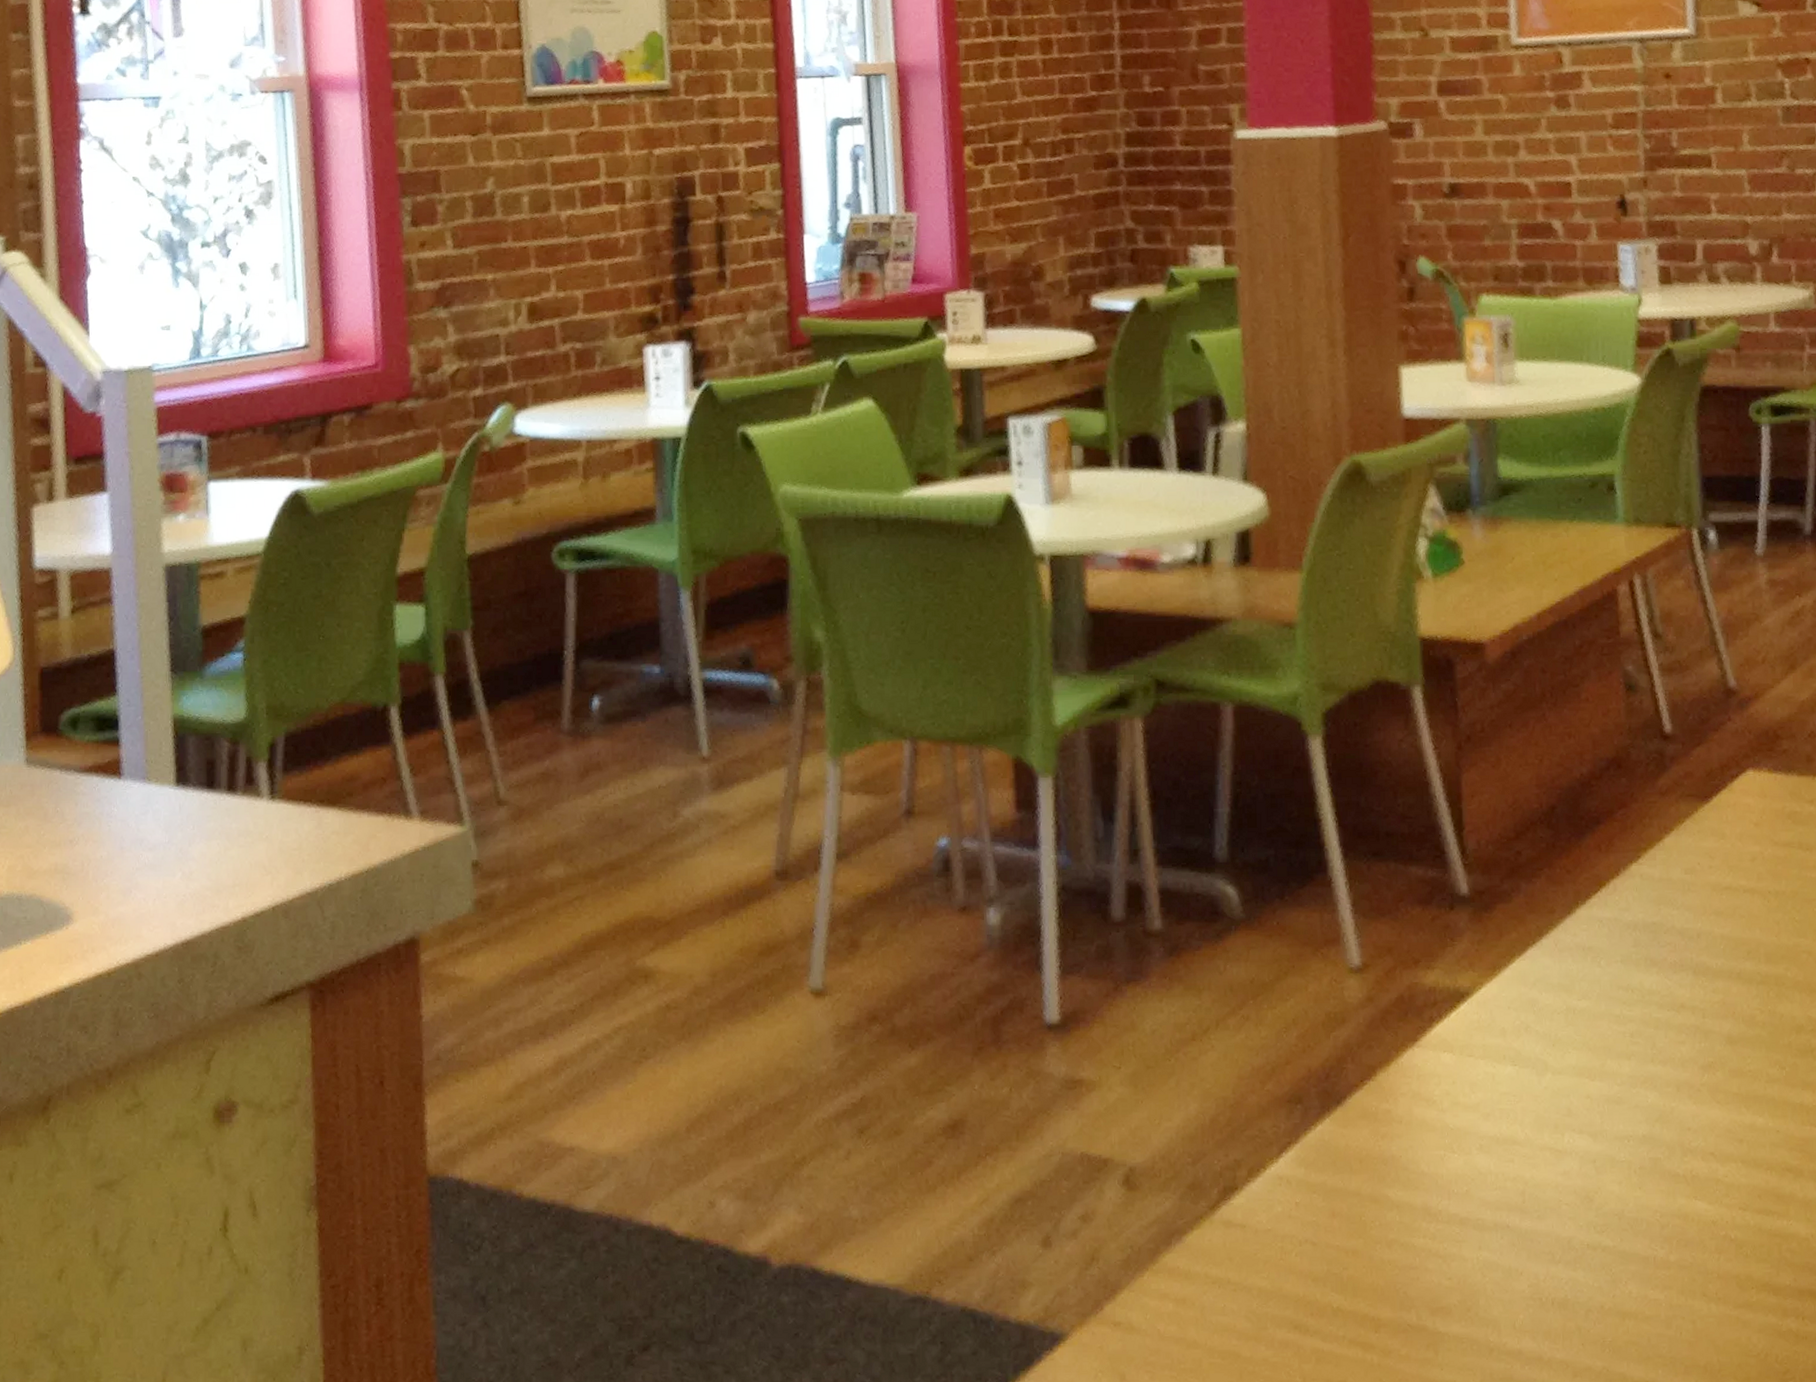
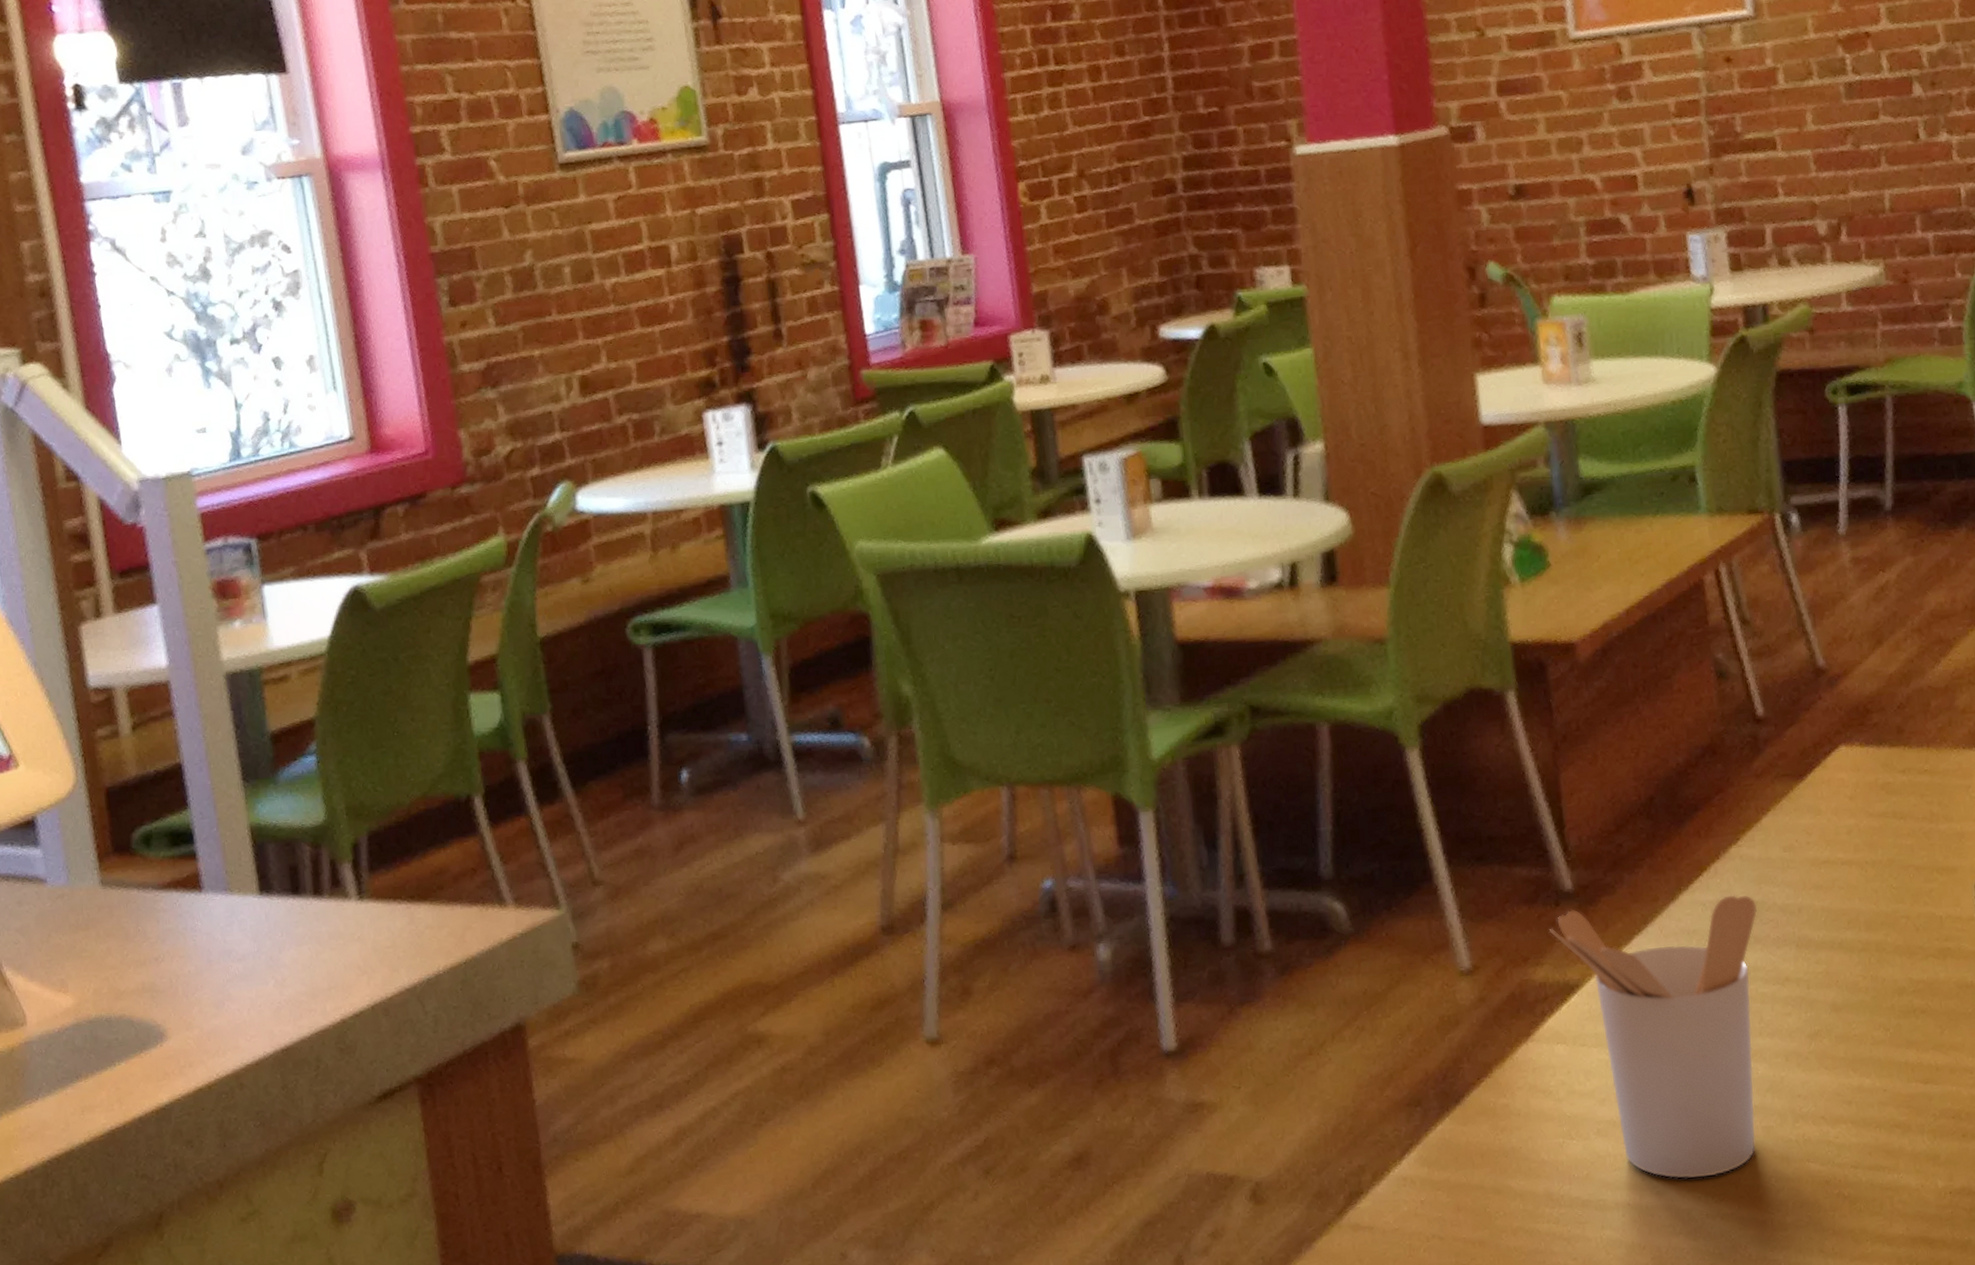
utensil holder: none [1443,914,1655,1205] -> present [1549,894,1757,1179]

